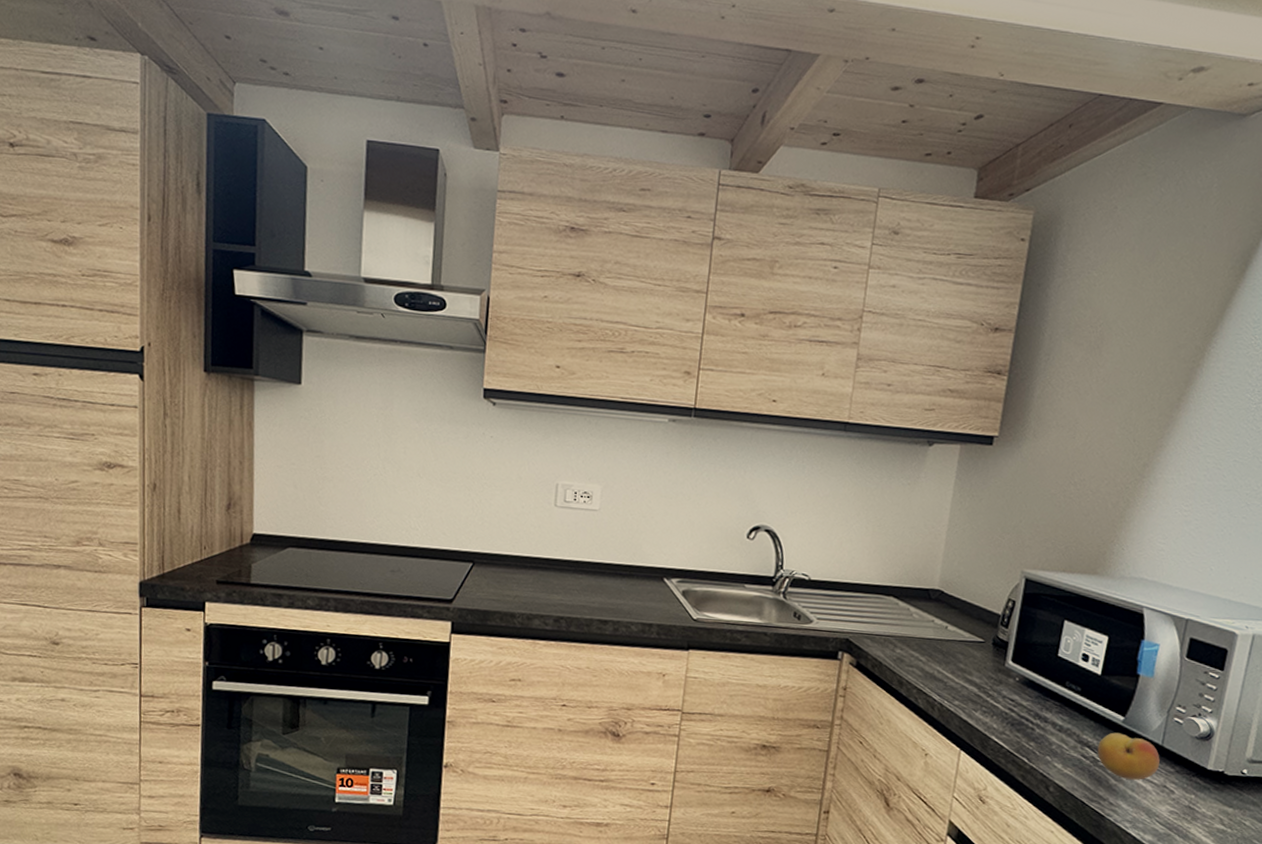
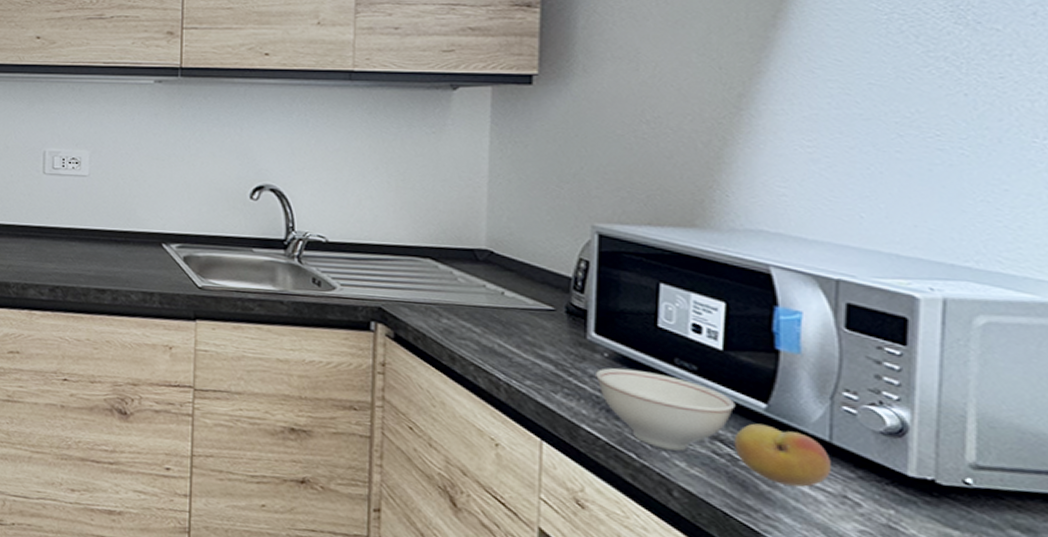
bowl: none [1007,689,1103,756] -> present [596,367,736,451]

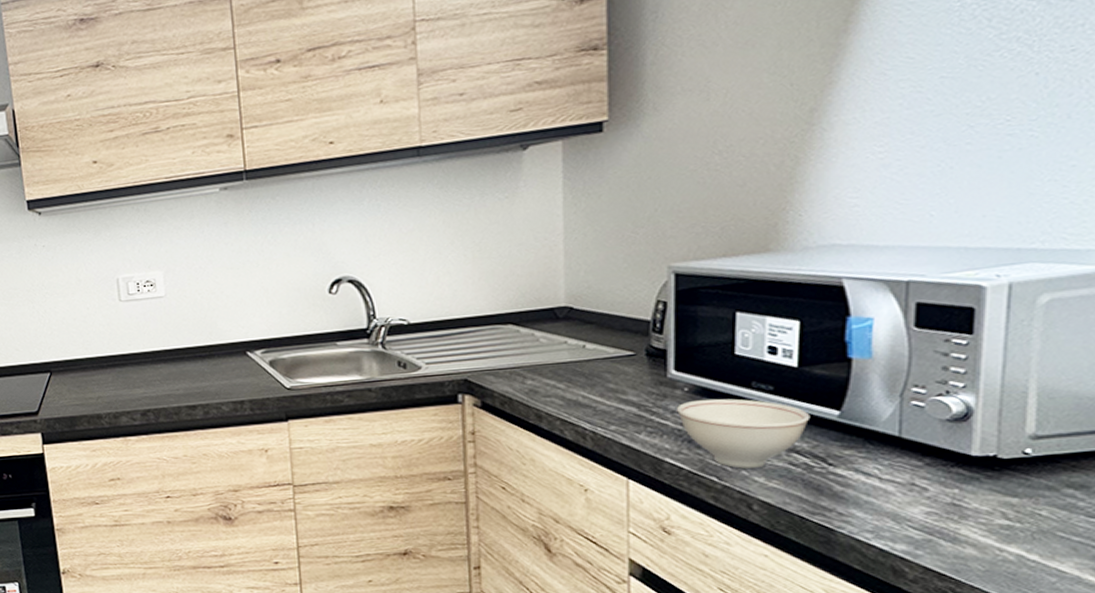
fruit: present [734,423,831,487] -> none [809,430,900,483]

